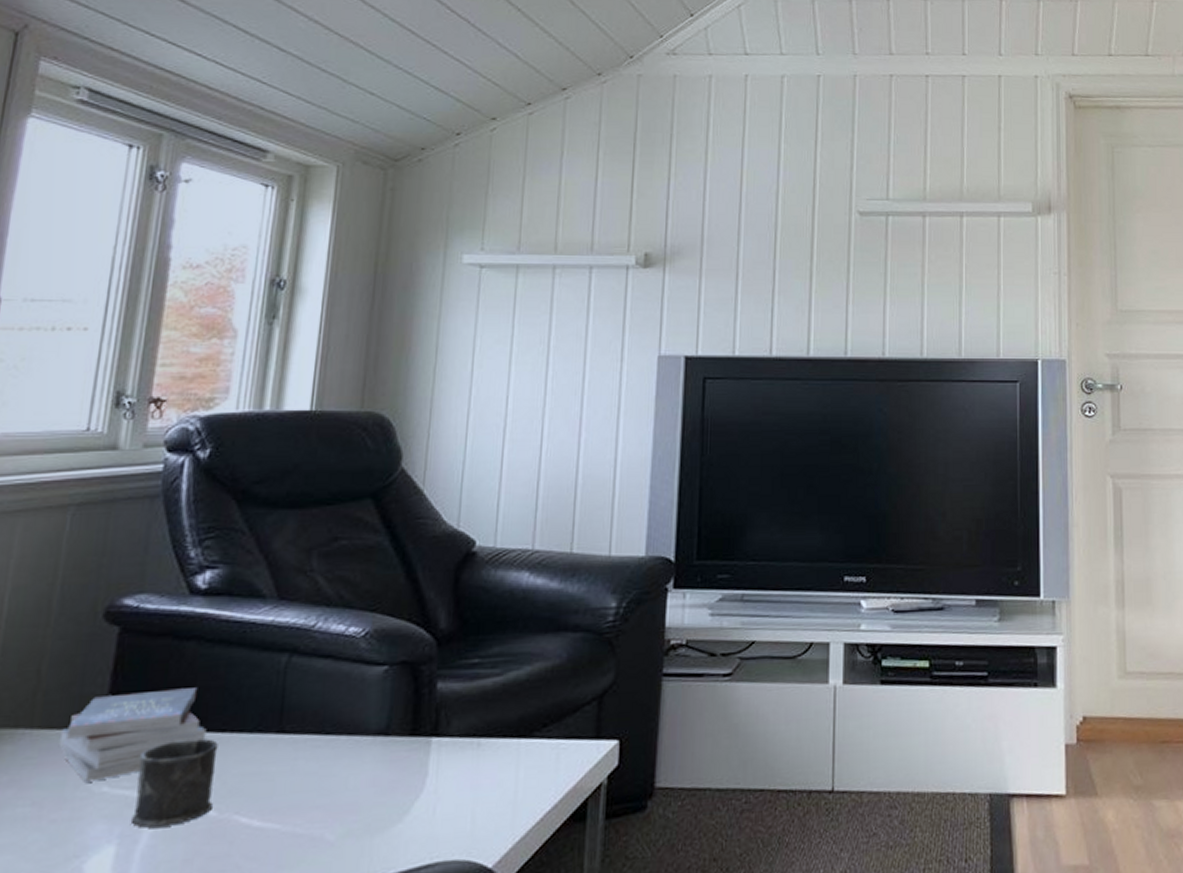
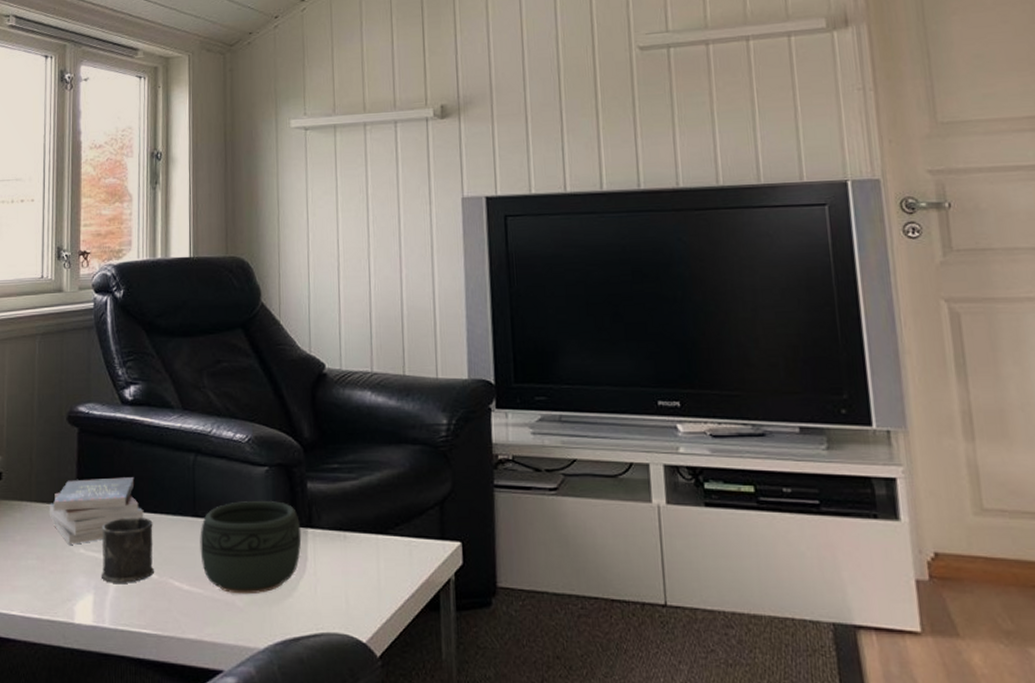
bowl: none [282,707,424,826] -> present [200,501,302,595]

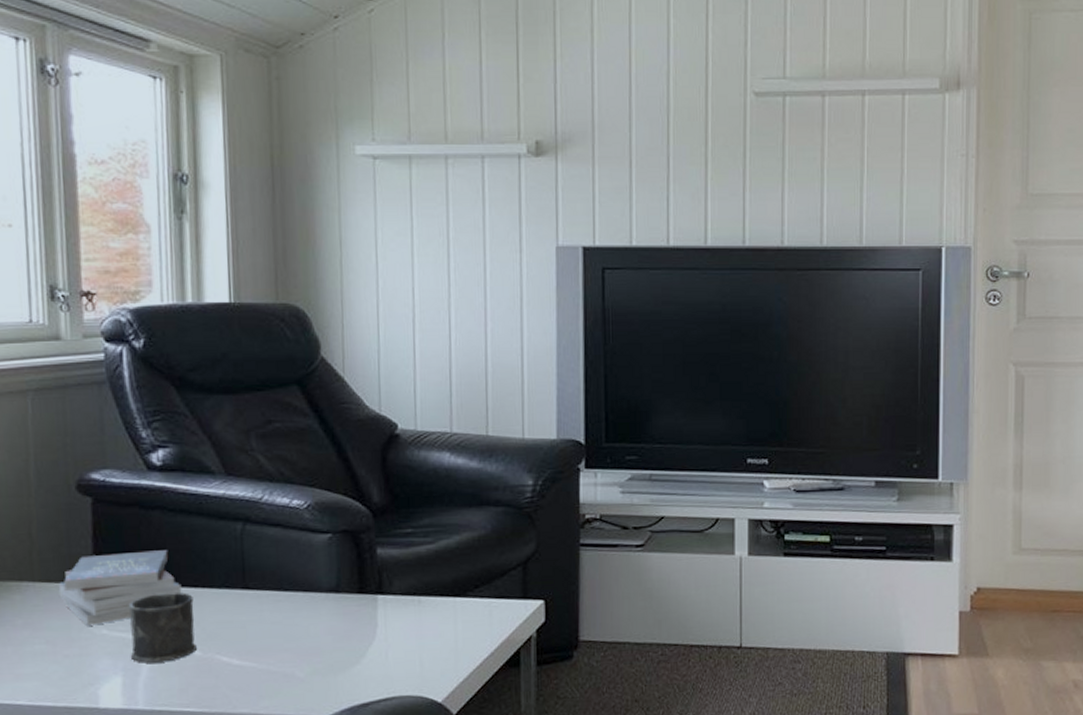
bowl: present [200,501,302,595] -> none [251,569,371,665]

